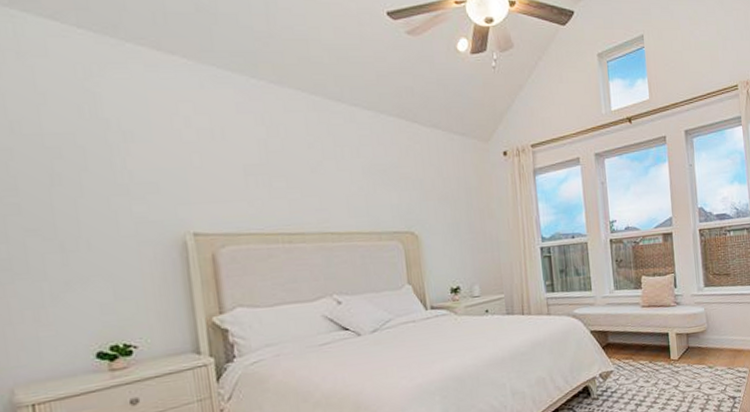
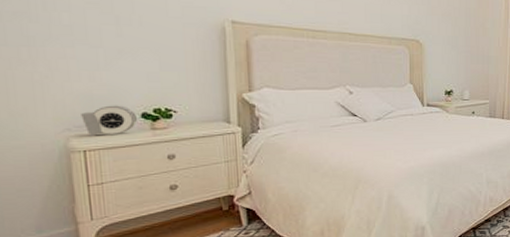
alarm clock: none [26,346,92,387] -> present [81,105,137,136]

